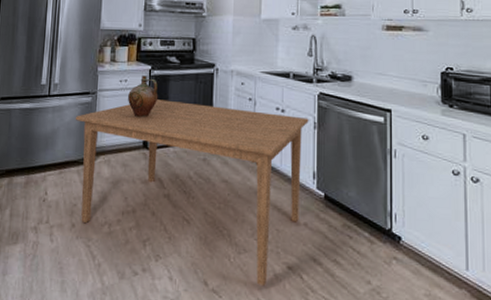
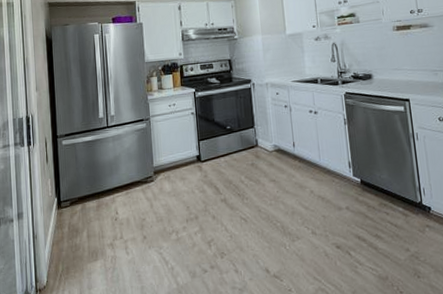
dining table: present [75,99,309,286] -> none [133,116,341,266]
ceramic jug: present [128,75,159,118] -> none [178,98,205,136]

